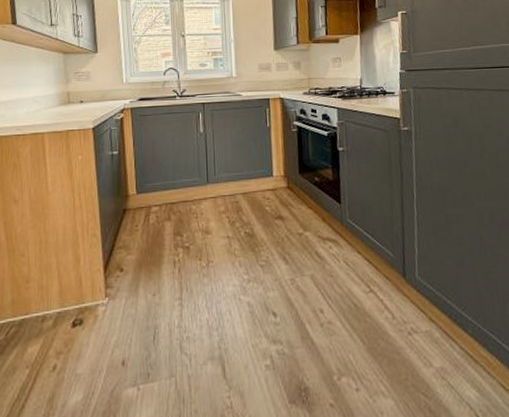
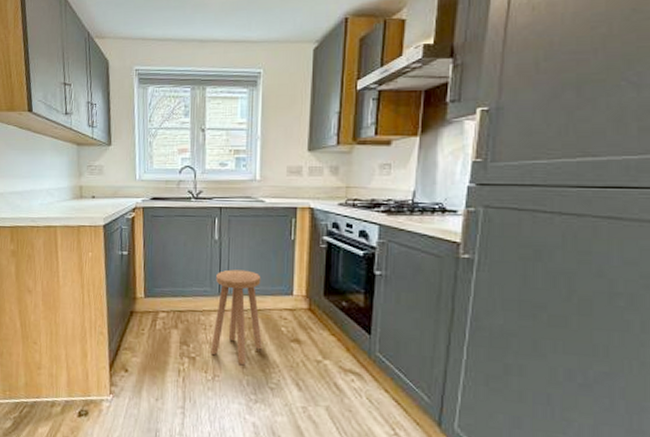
stool: none [203,158,250,248] -> present [211,269,262,366]

